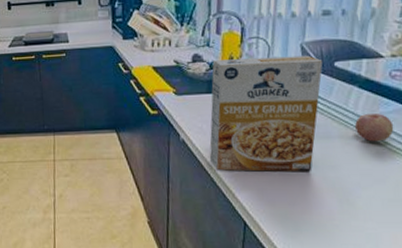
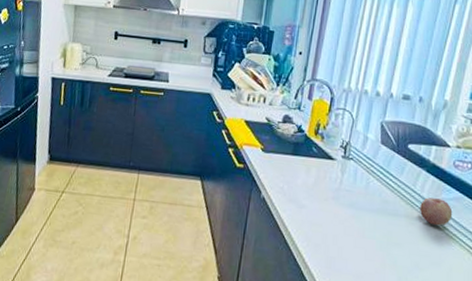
cereal box: present [209,55,323,172] -> none [285,124,398,247]

